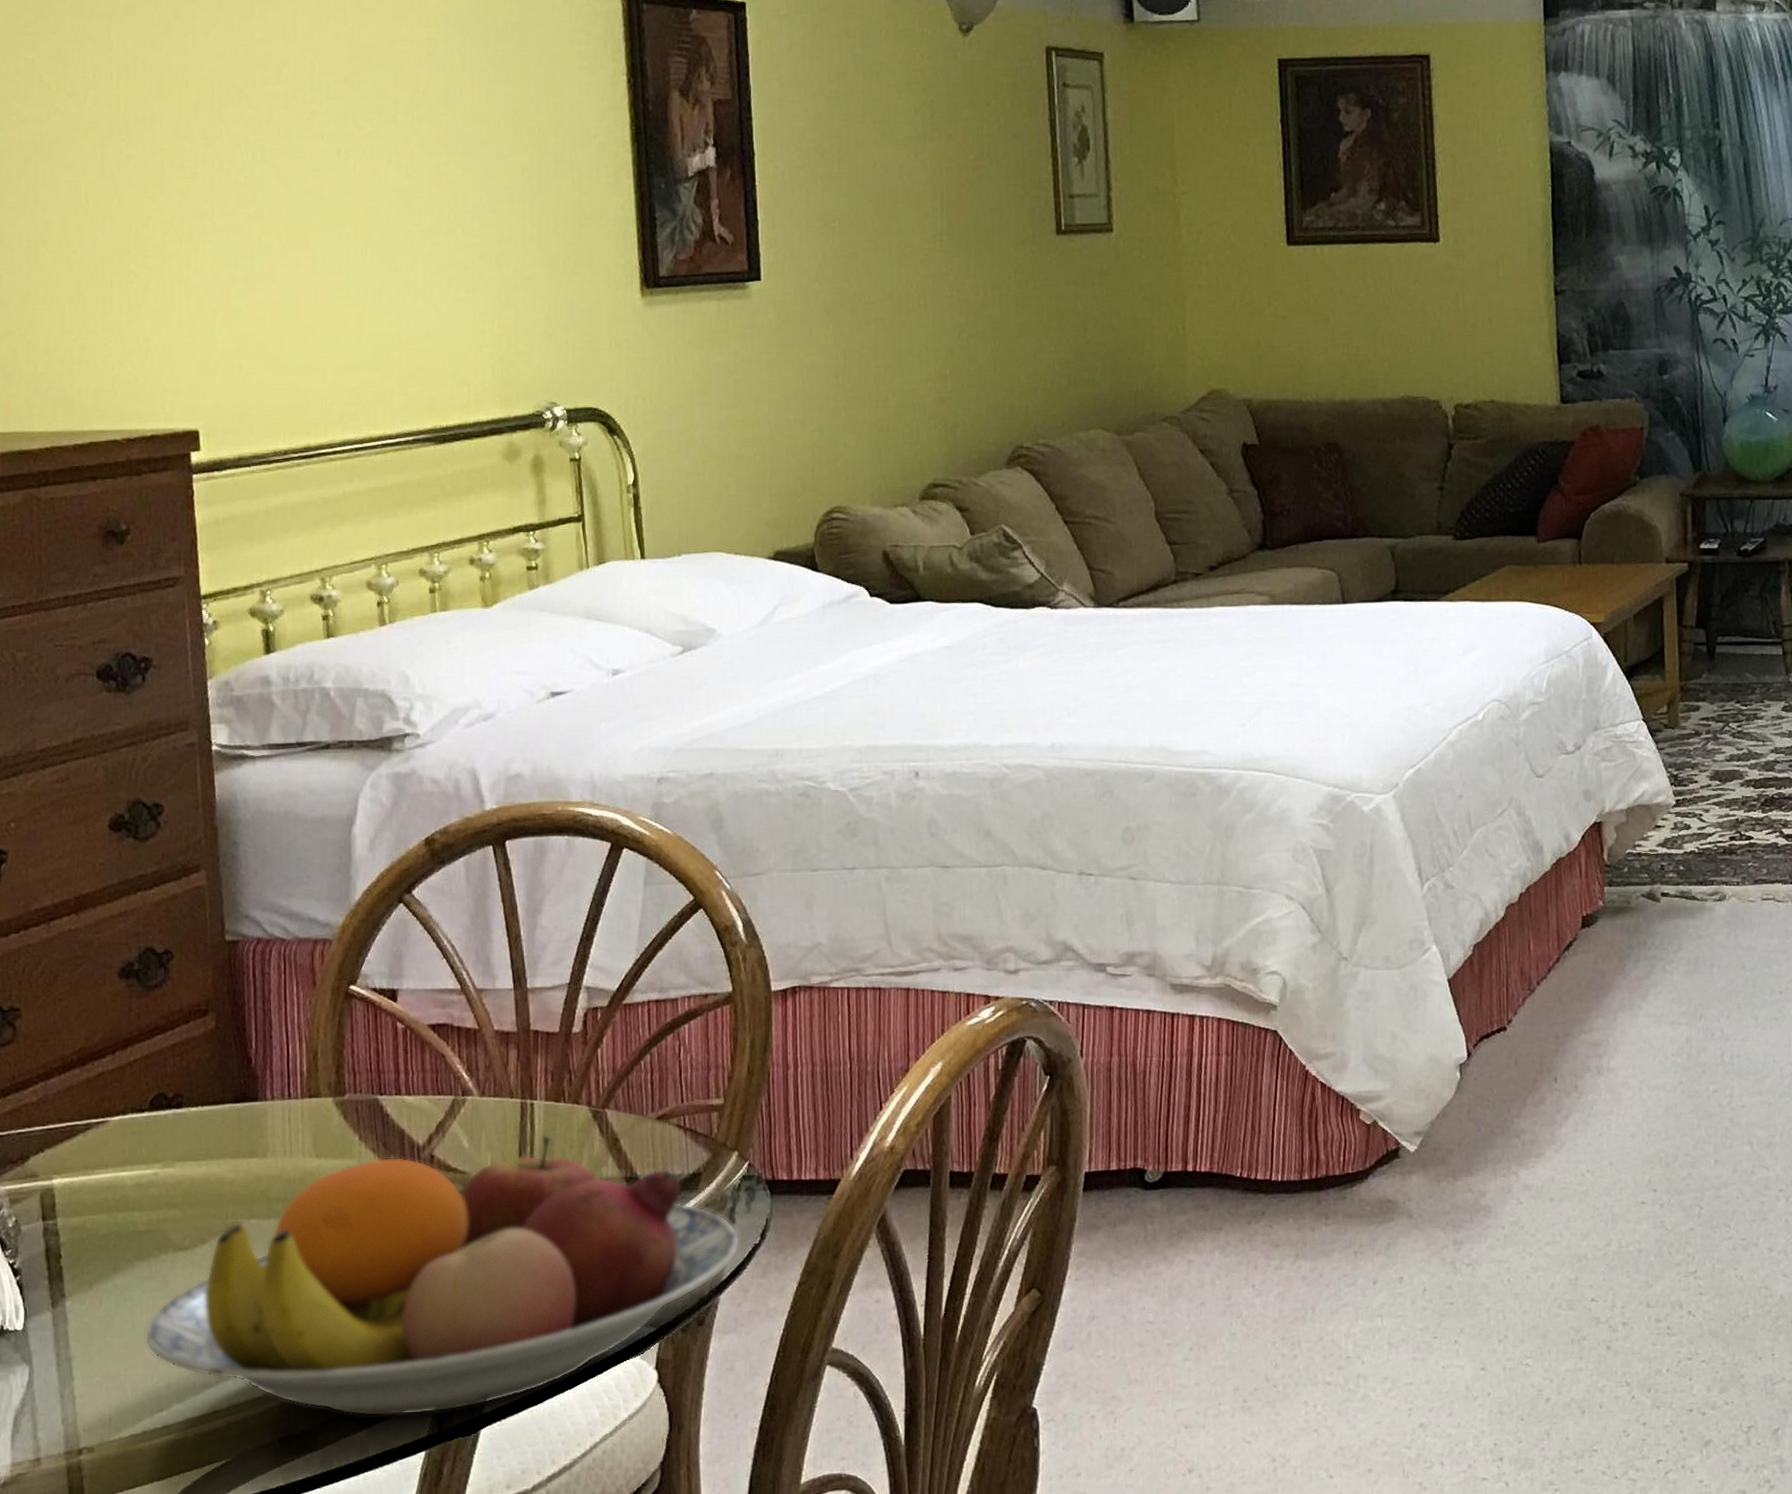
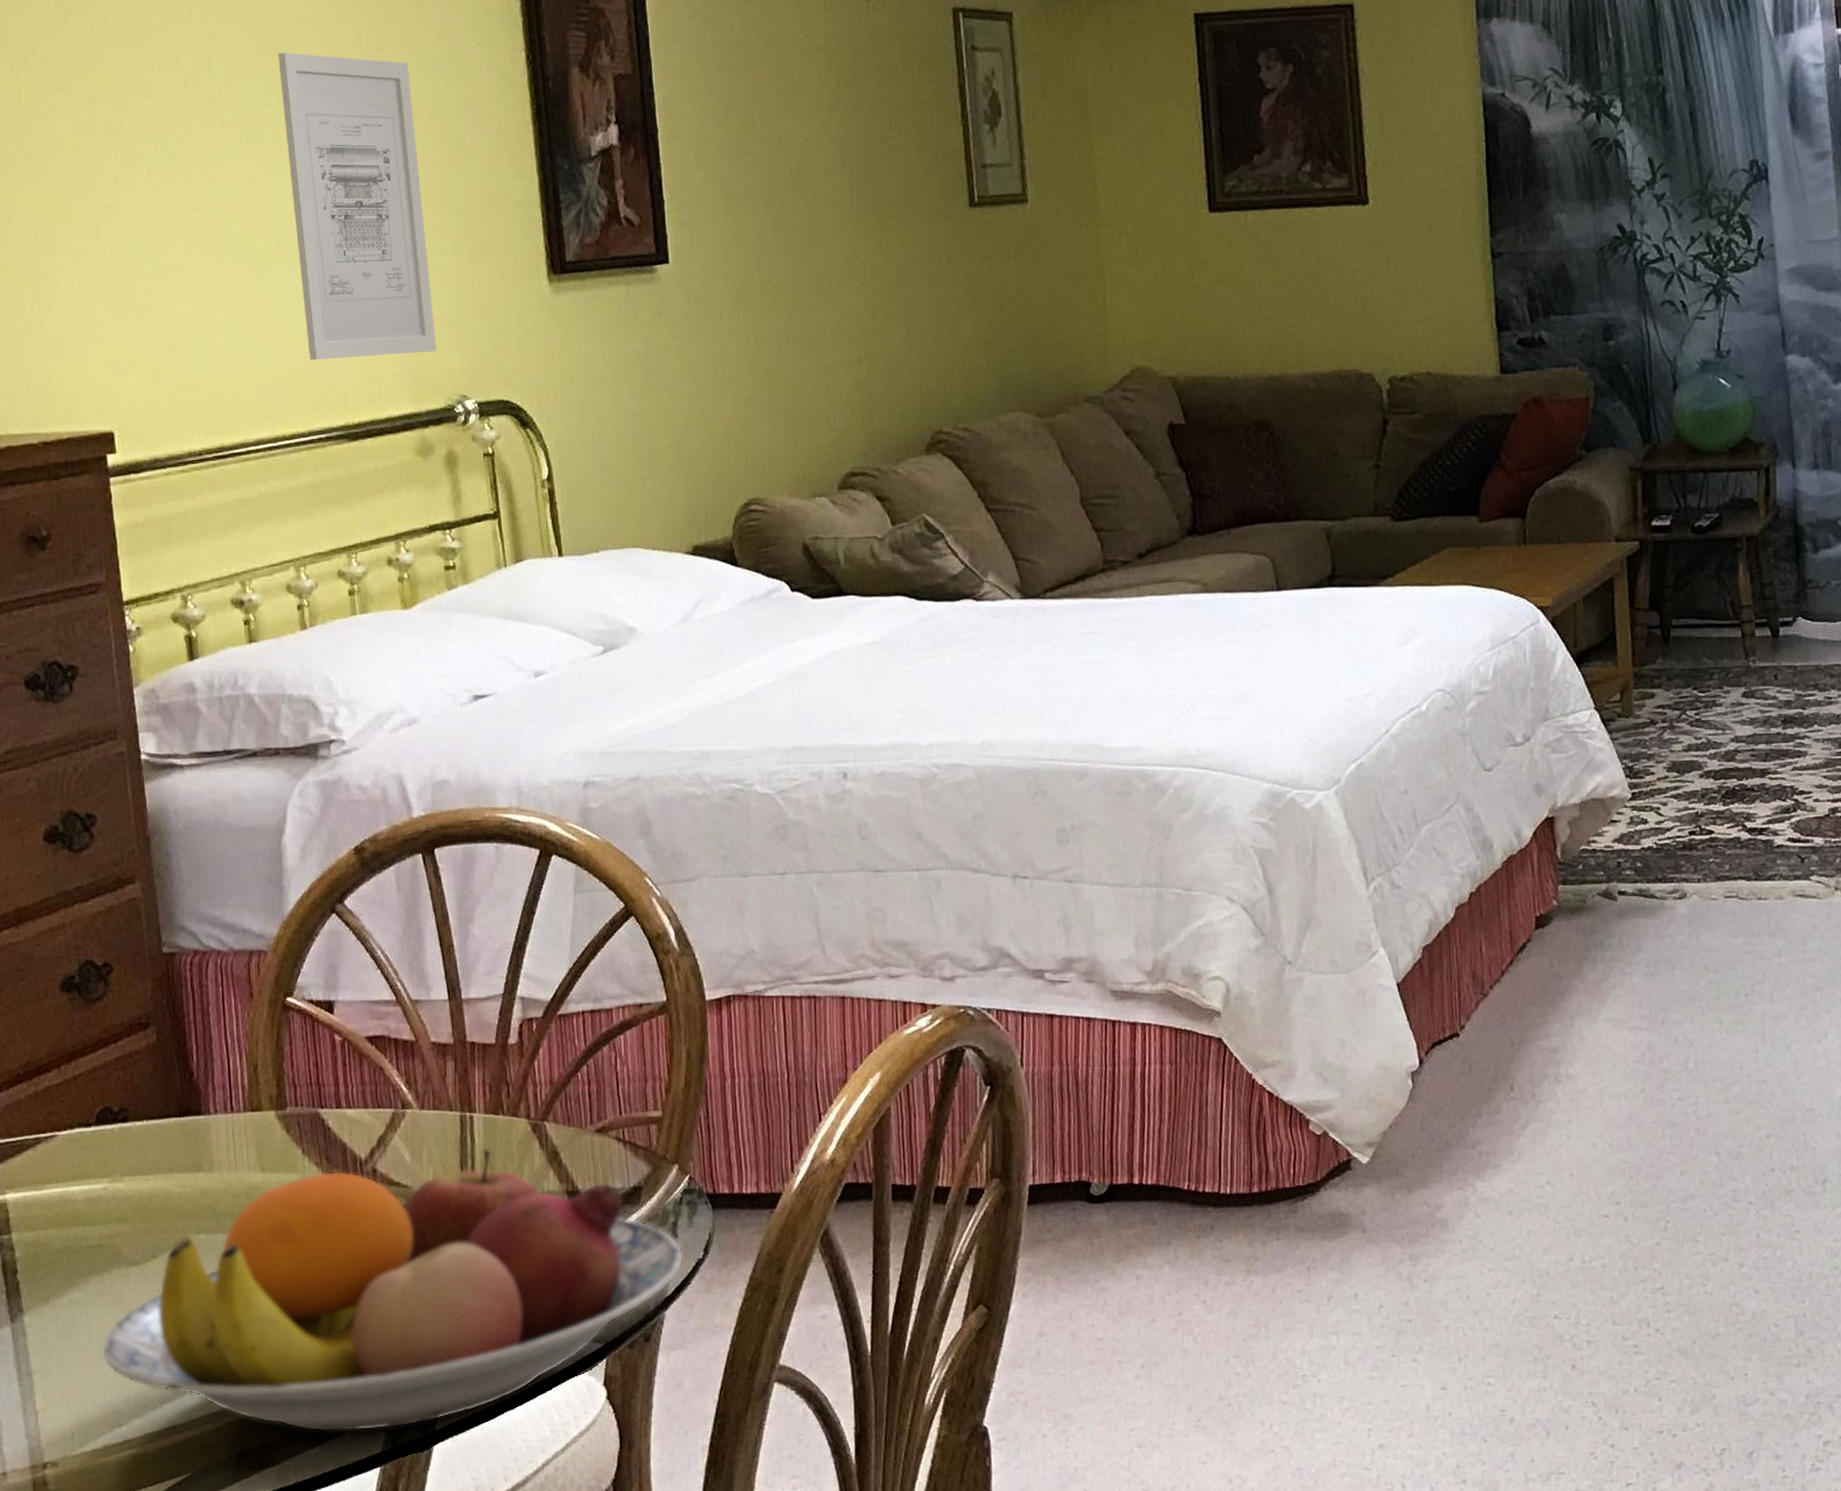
wall art: none [381,69,528,365] -> present [278,52,437,360]

